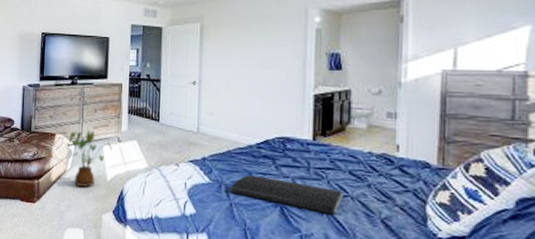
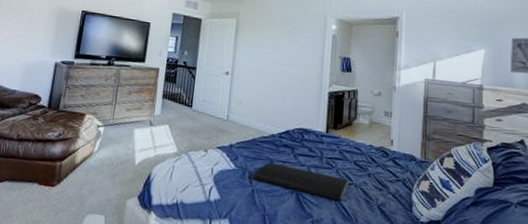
house plant: present [68,130,112,187] -> none [98,112,144,171]

